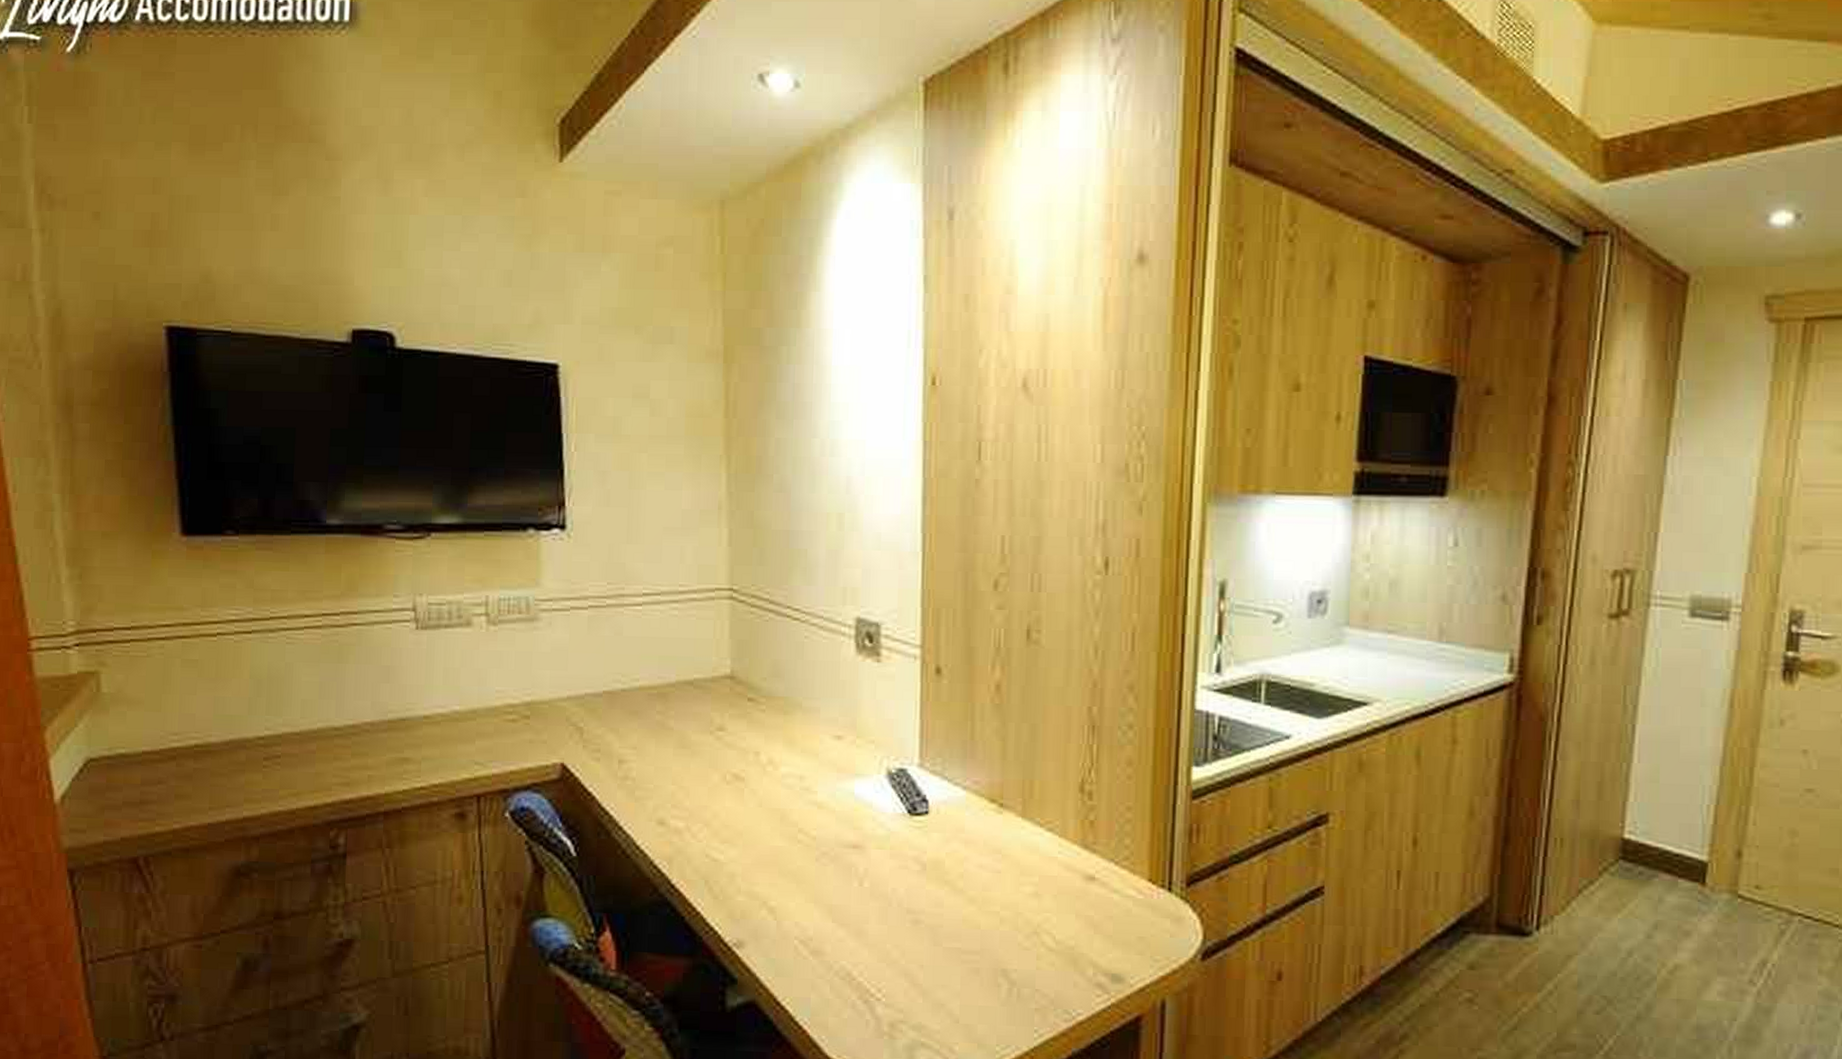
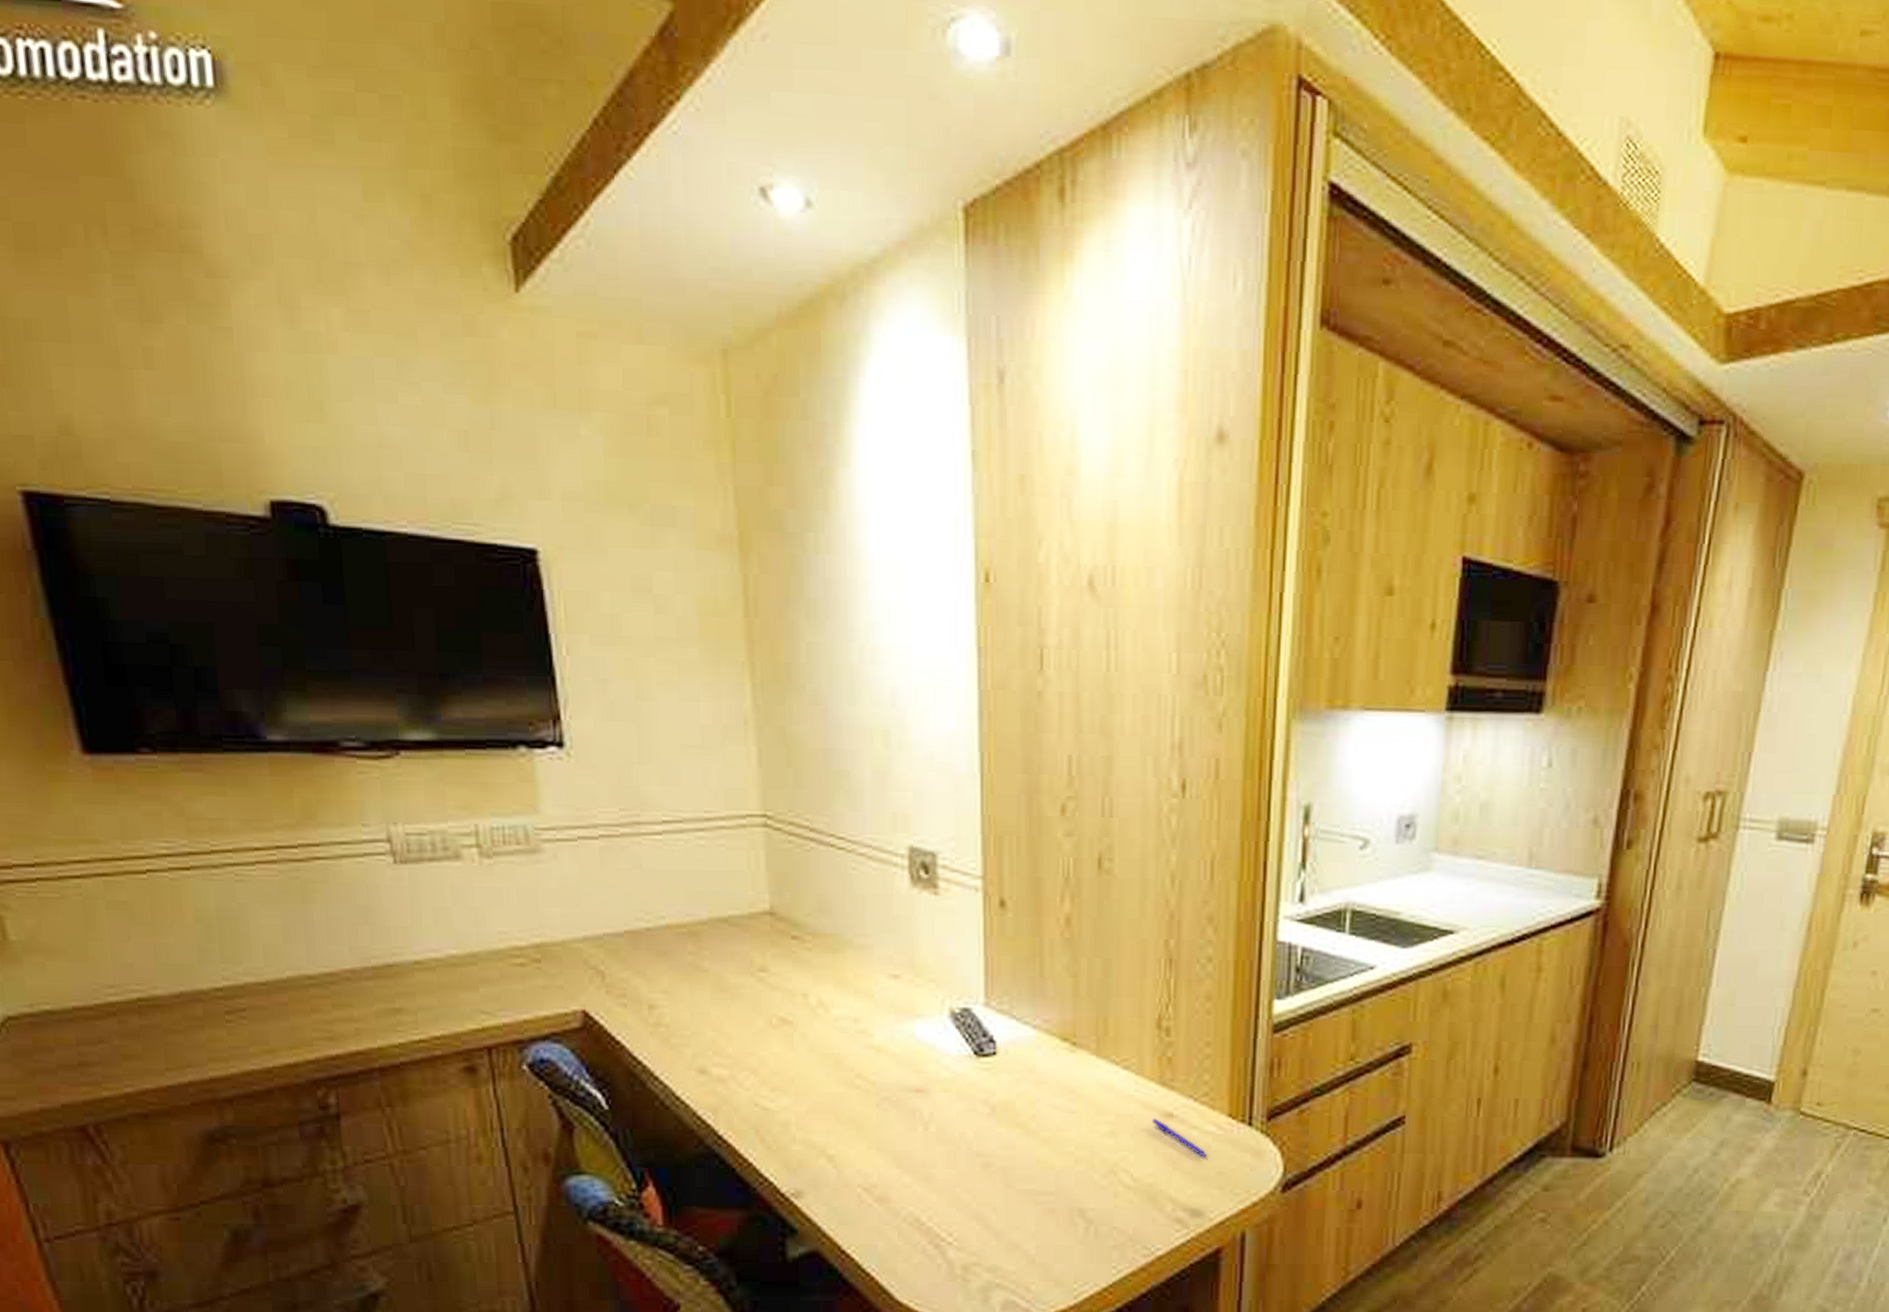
pen: none [1074,880,1127,921] -> present [1151,1118,1207,1157]

